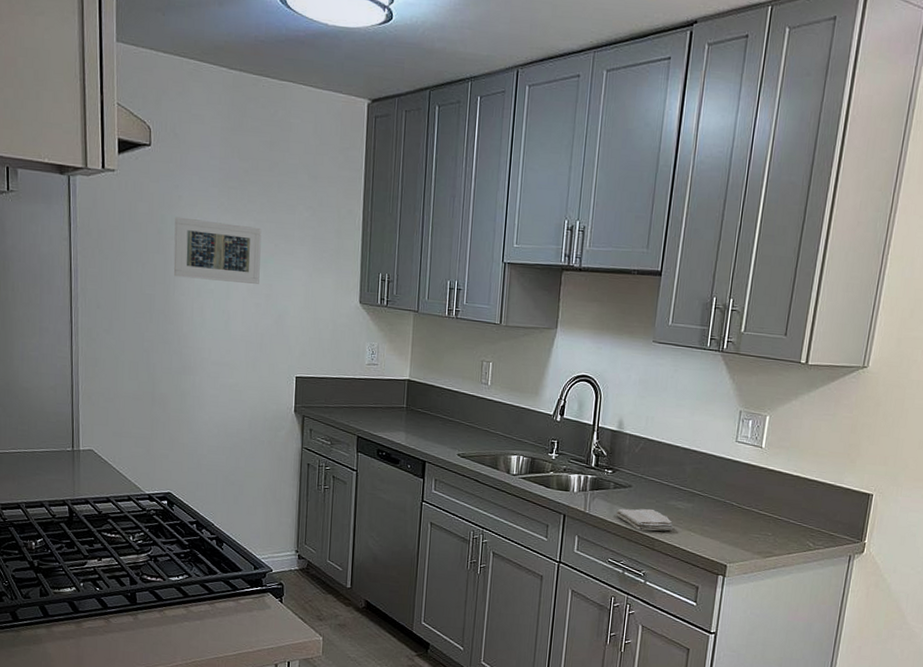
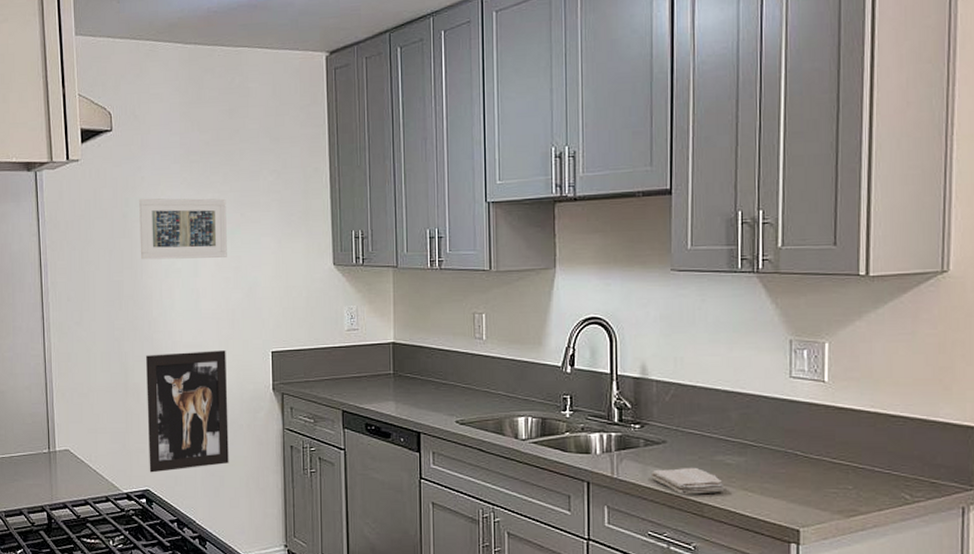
wall art: none [172,368,253,478] -> present [146,350,229,473]

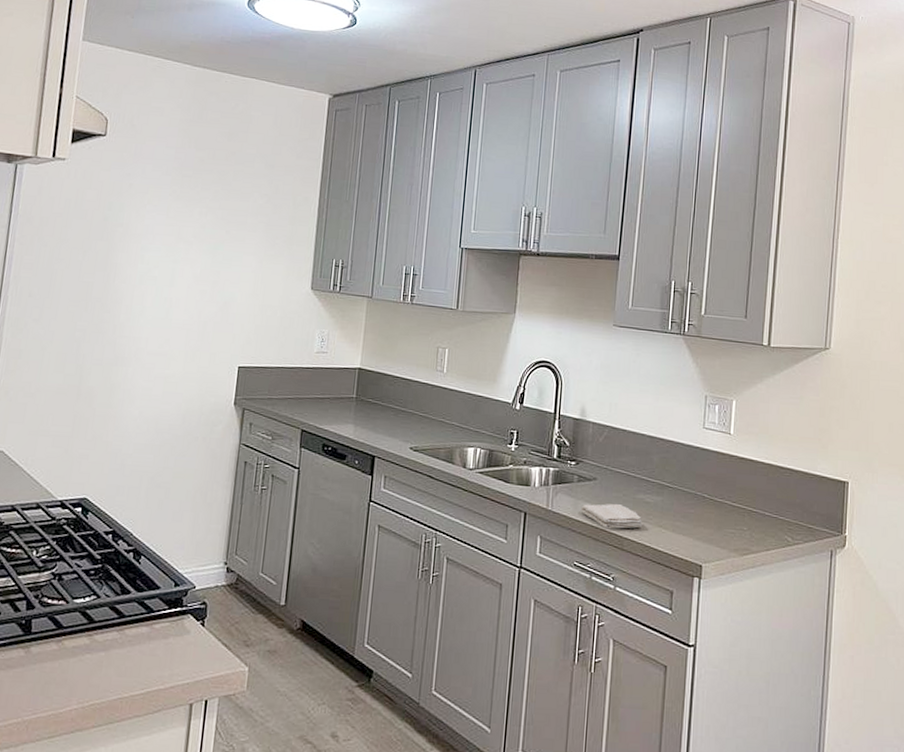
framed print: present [139,198,227,260] -> none [116,204,214,271]
wall art: present [146,350,229,473] -> none [90,359,192,481]

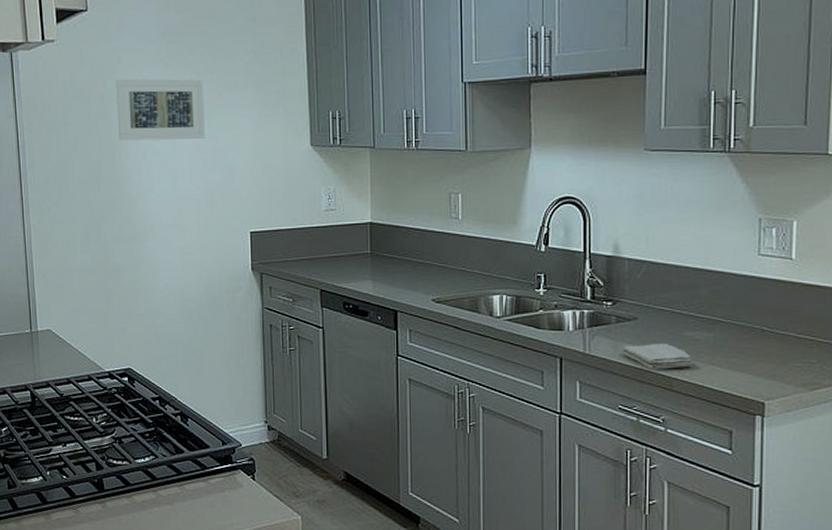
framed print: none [116,204,214,271] -> present [116,79,205,141]

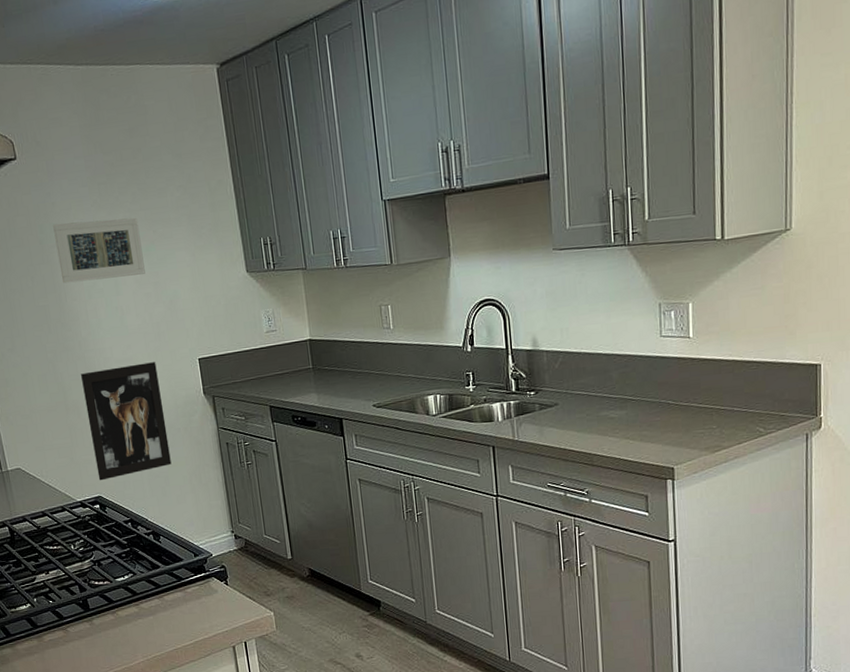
wall art: none [126,231,209,352] -> present [81,362,172,481]
washcloth: present [621,342,693,370] -> none [546,423,610,449]

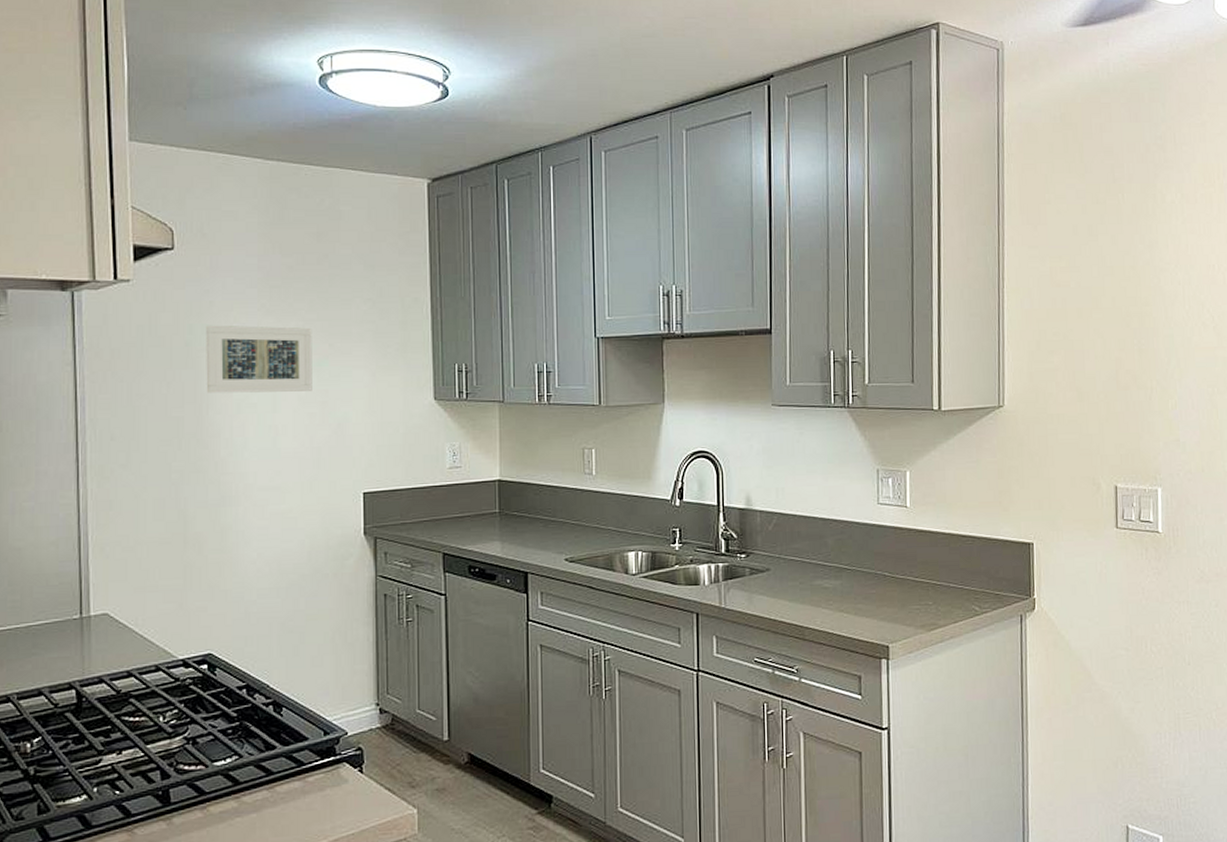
wall art: present [81,362,172,481] -> none [211,493,311,634]

